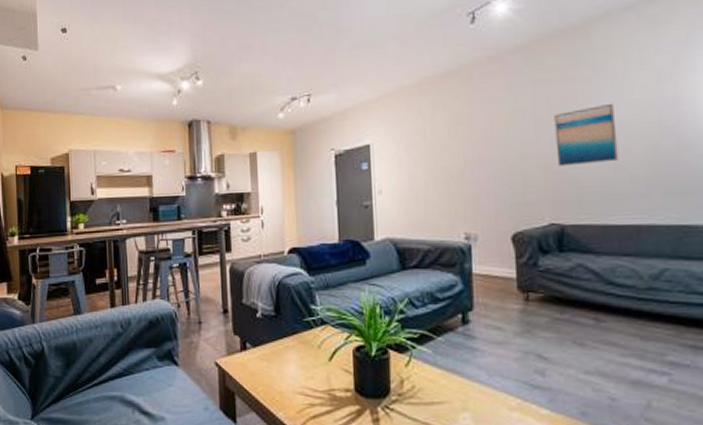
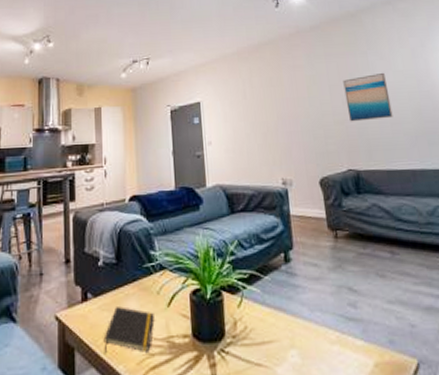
notepad: none [263,358,315,402] -> present [103,307,154,354]

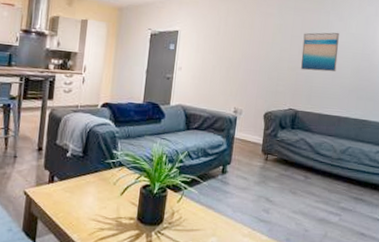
notepad: present [103,307,154,354] -> none [62,190,109,227]

